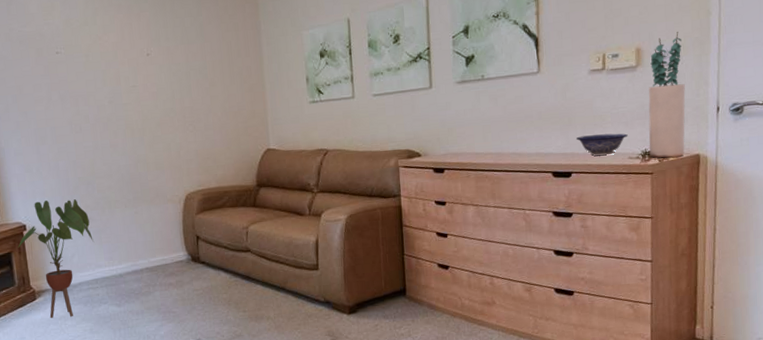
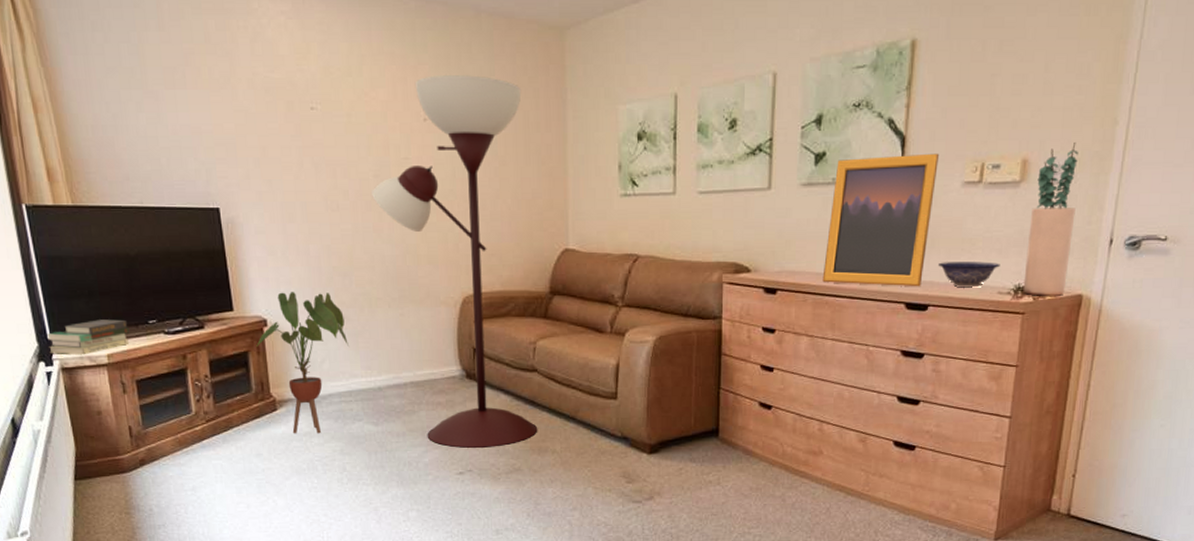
floor lamp: none [107,17,254,321] -> present [372,75,538,448]
picture frame: none [481,49,568,161] -> present [822,153,940,287]

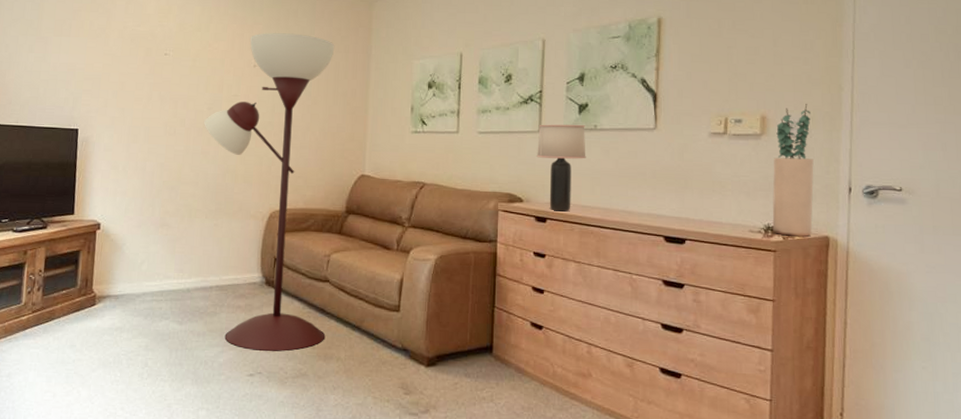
house plant: present [256,292,349,434] -> none [88,200,167,329]
table lamp: none [765,179,822,281] -> present [536,124,586,212]
picture frame: present [822,153,940,287] -> none [588,108,687,223]
decorative bowl: present [939,261,1000,288] -> none [693,201,749,226]

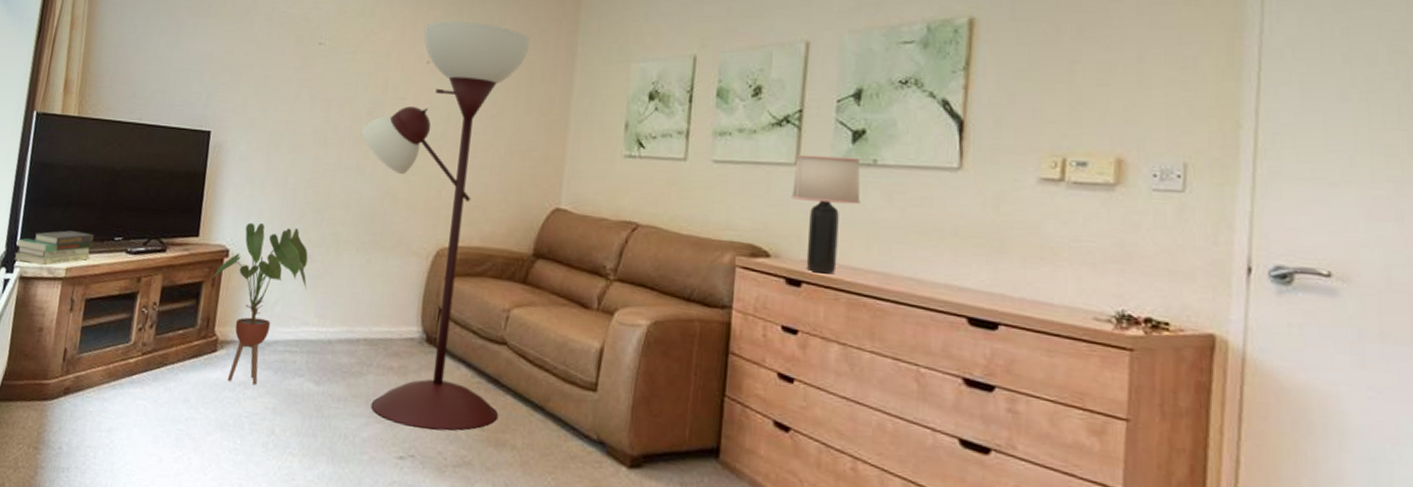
house plant: none [88,200,167,329] -> present [212,222,308,386]
vase: present [772,104,814,237] -> none [1129,145,1194,333]

